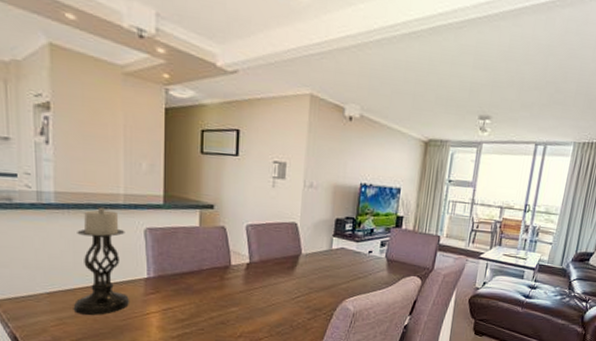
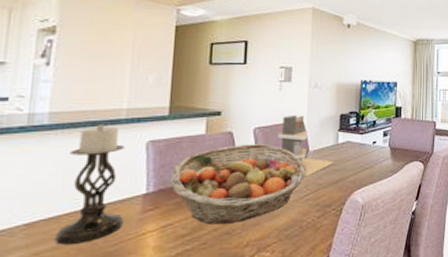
fruit basket: none [169,240,299,315] -> present [171,144,307,225]
plant pot: none [270,214,328,280] -> present [278,114,335,178]

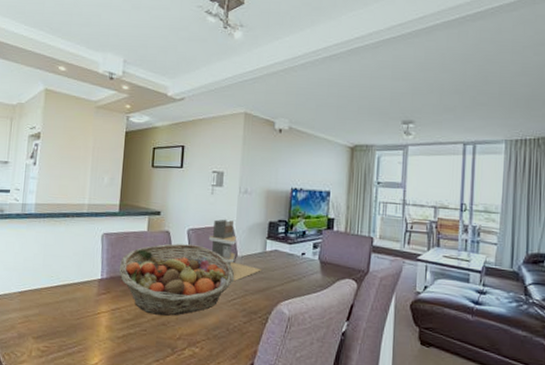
candle holder: present [54,125,125,245] -> none [38,216,86,314]

